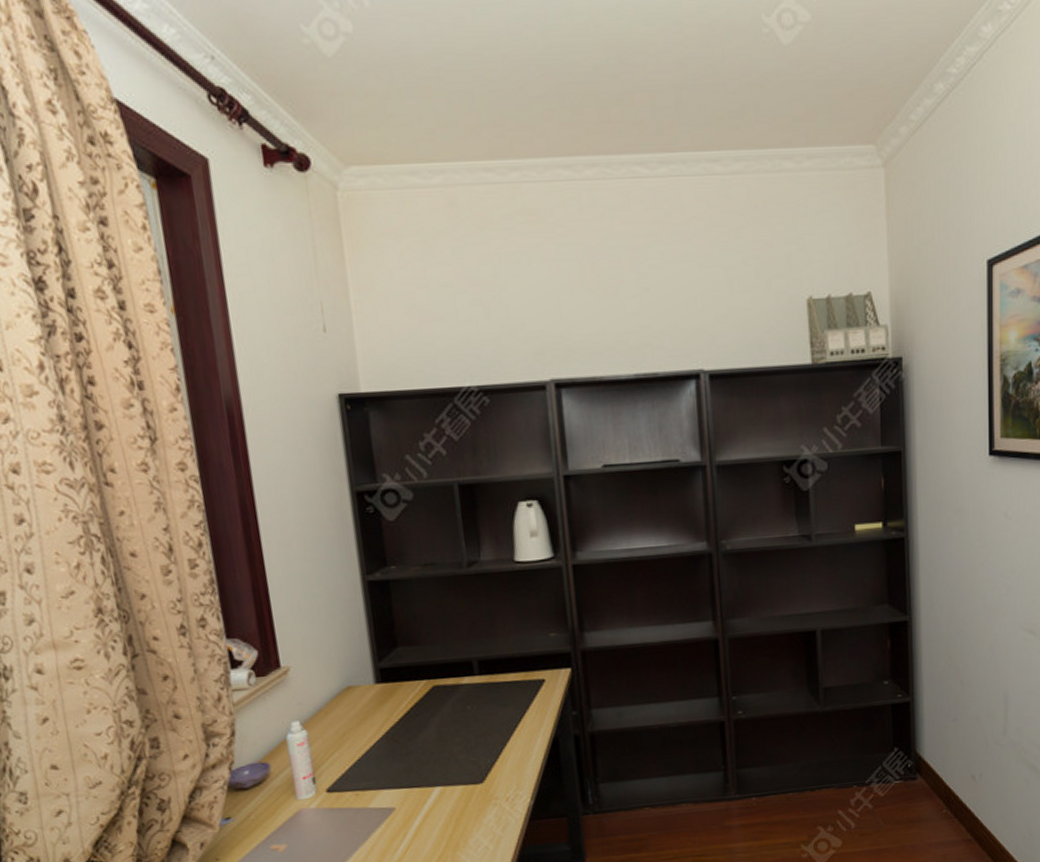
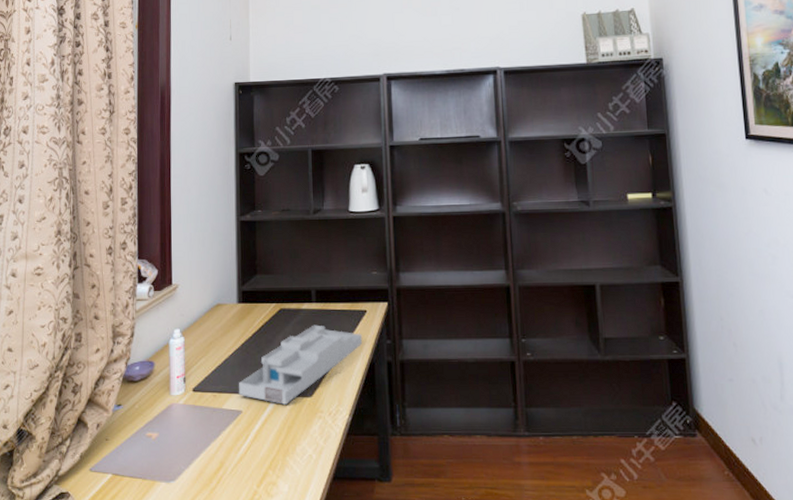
desk organizer: none [387,701,543,796] -> present [238,325,363,405]

